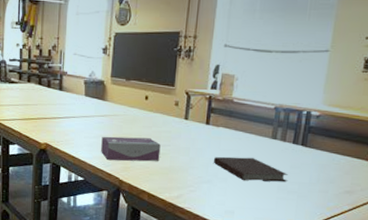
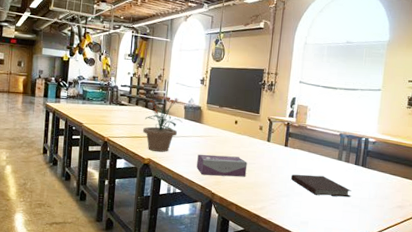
potted plant: none [37,71,83,135] -> present [143,97,183,152]

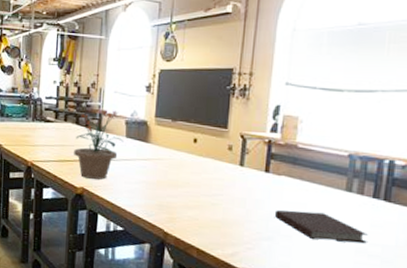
tissue box: present [196,154,247,178] -> none [143,182,212,213]

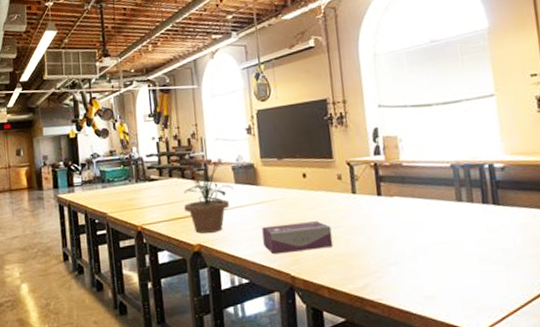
tissue box: none [143,182,212,213] -> present [262,221,334,255]
notebook: present [274,210,368,244] -> none [395,227,488,257]

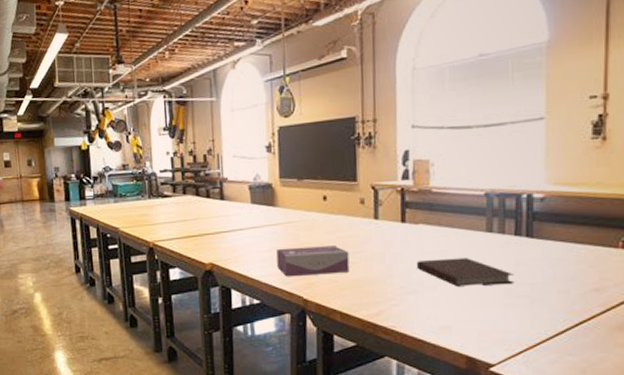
potted plant: present [184,157,234,234] -> none [197,176,249,253]
notebook: none [395,227,488,257] -> present [416,258,514,288]

